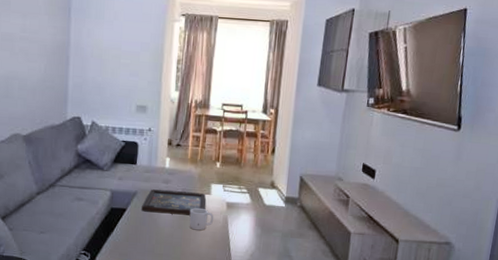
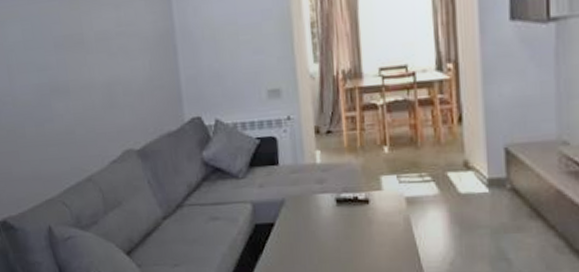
decorative tray: present [142,189,206,216] -> none [293,190,378,224]
mug: present [189,208,214,231] -> none [357,210,392,240]

